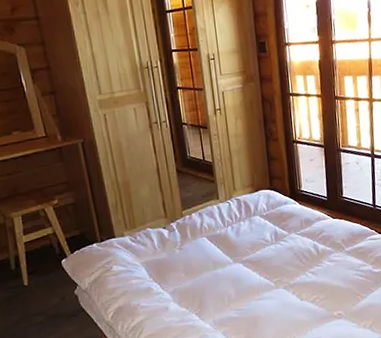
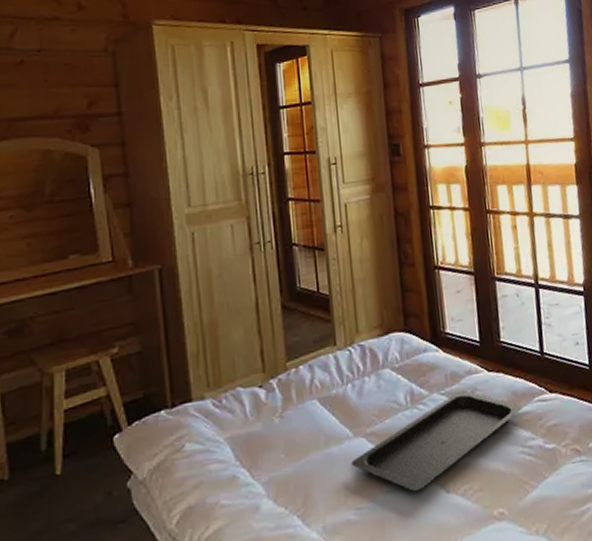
serving tray: none [232,232,358,300] -> present [351,391,523,492]

